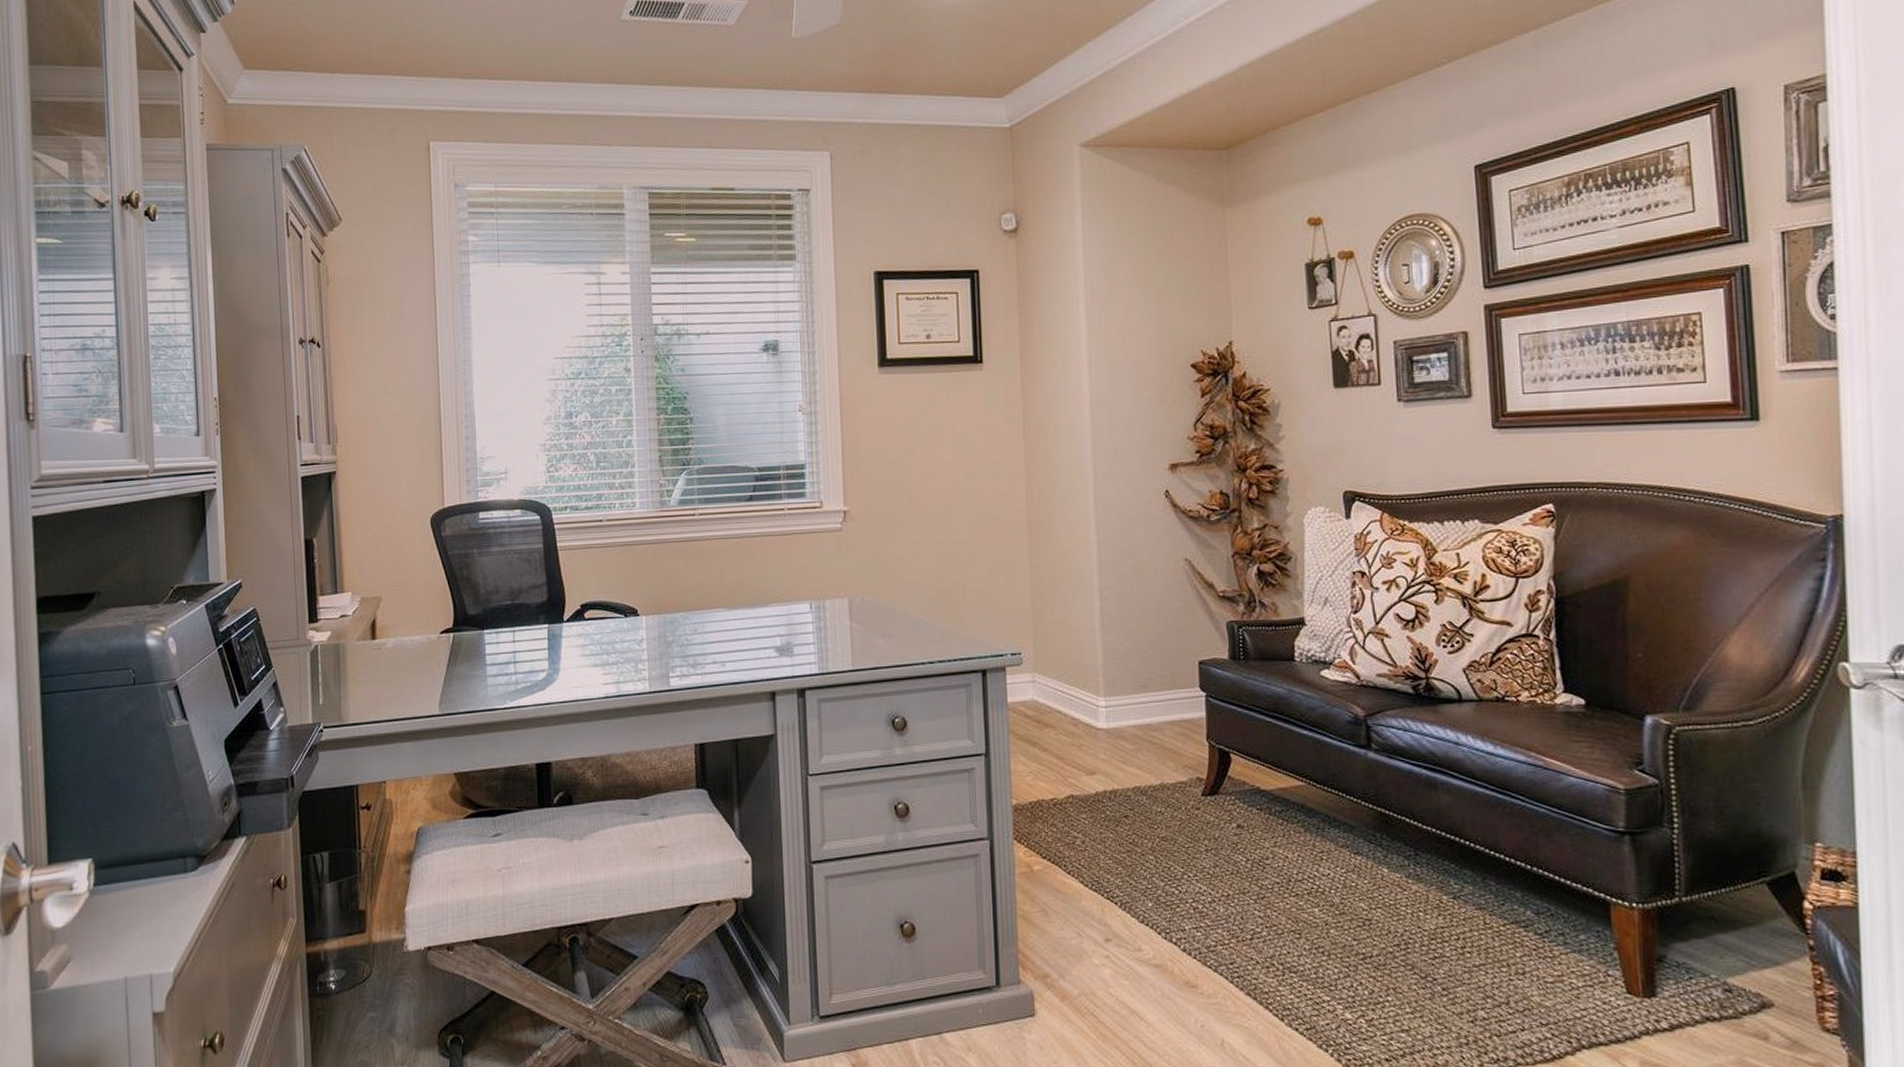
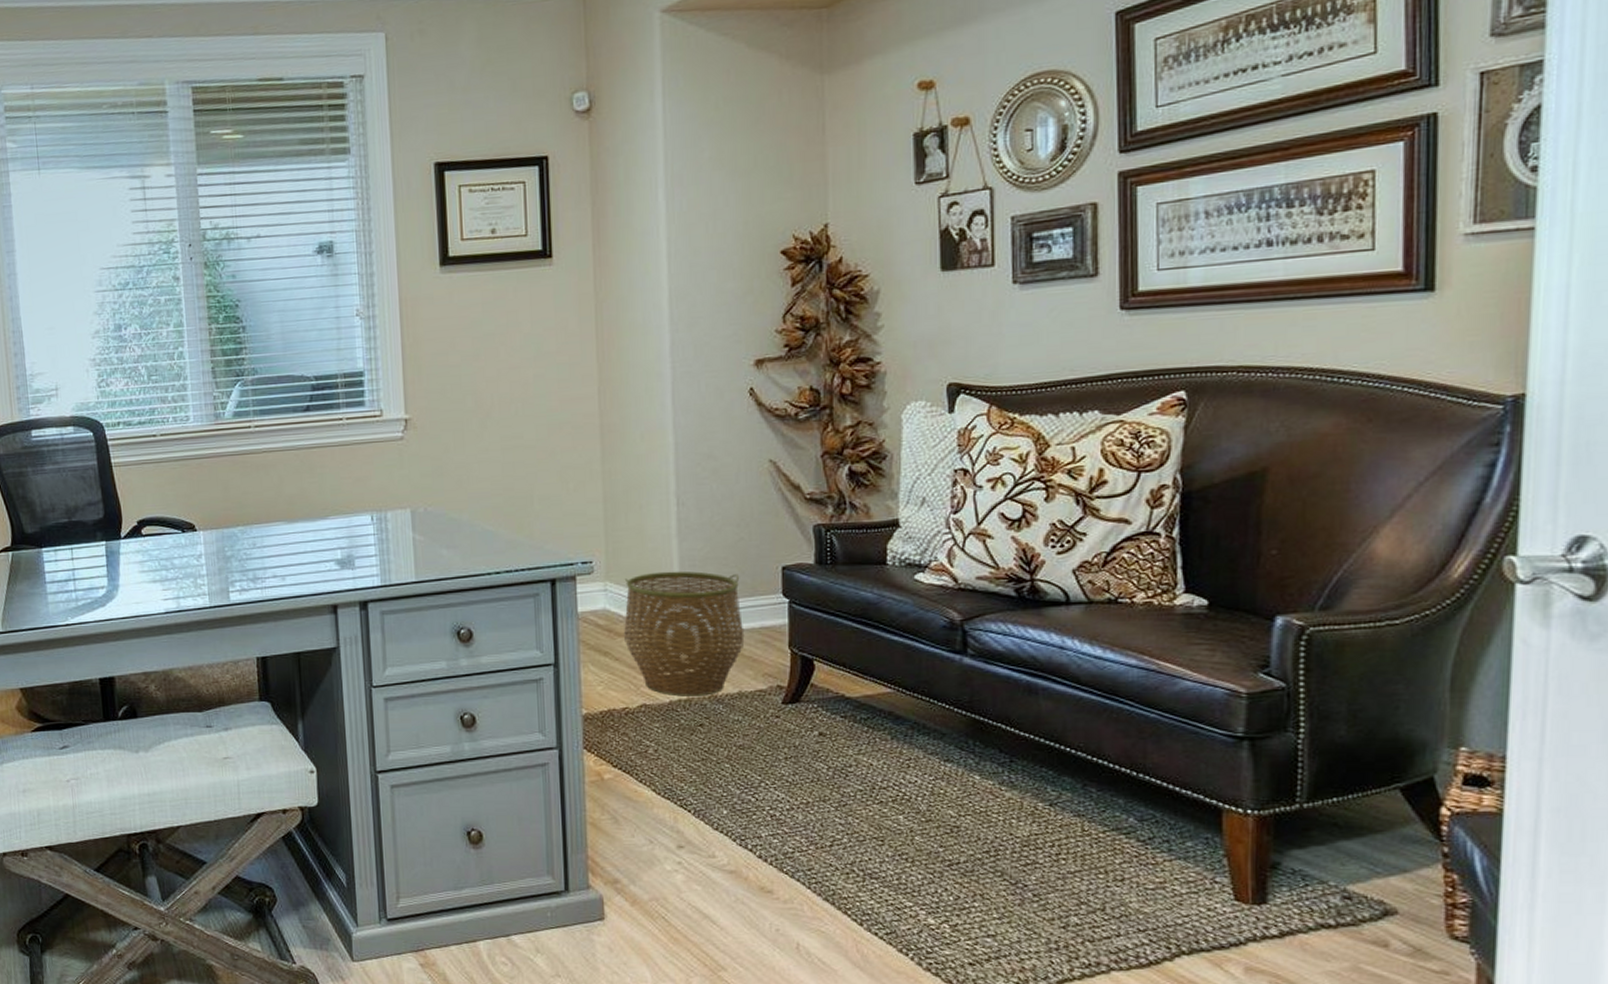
basket: none [1051,663,1166,788] -> present [623,571,745,697]

